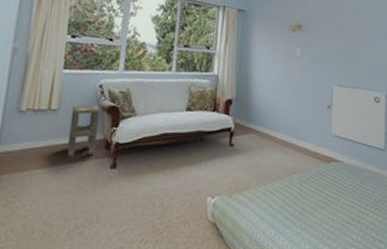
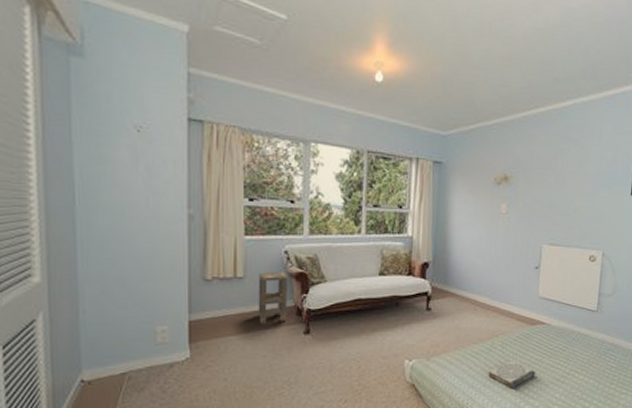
book: none [288,198,333,228] -> present [489,360,536,388]

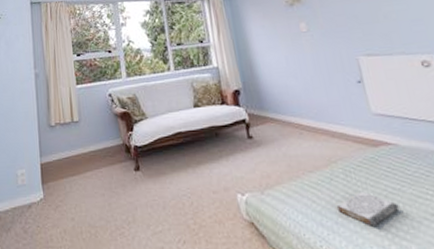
side table: present [258,271,287,325] -> none [90,112,118,164]

